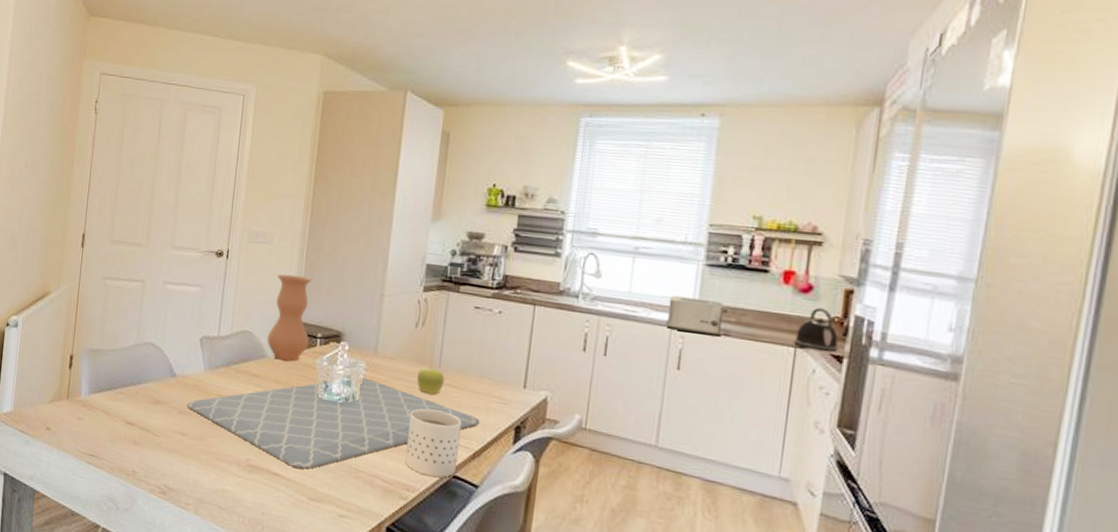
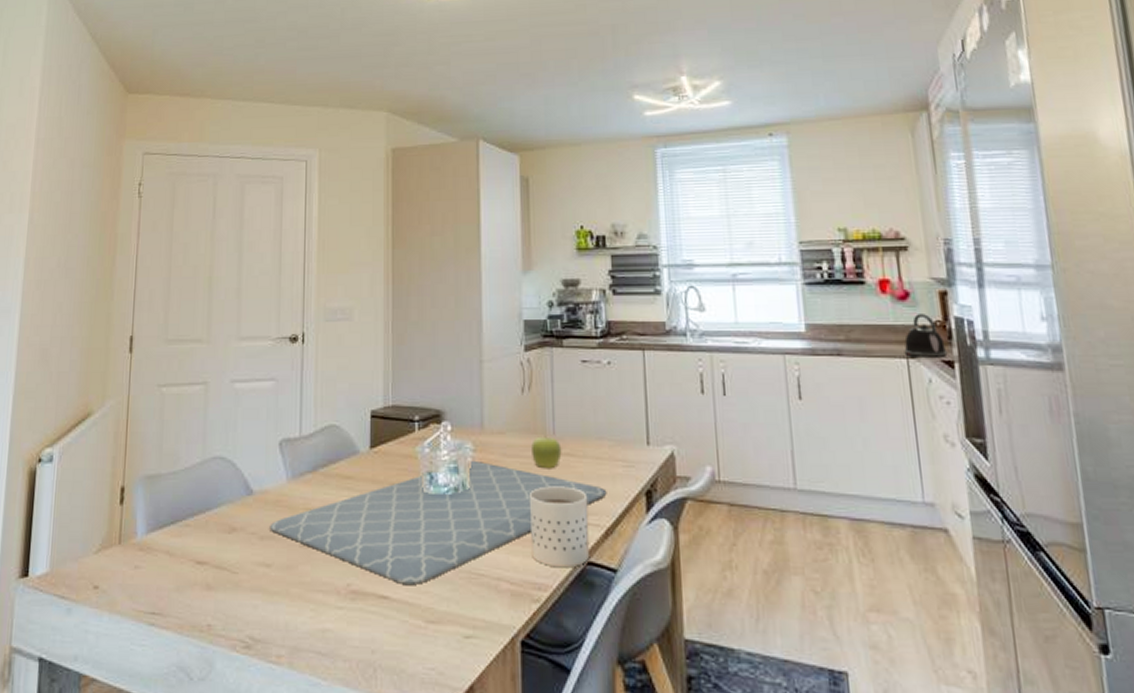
vase: present [266,274,314,362] -> none [357,352,406,454]
toaster: present [666,295,728,338] -> none [776,320,835,359]

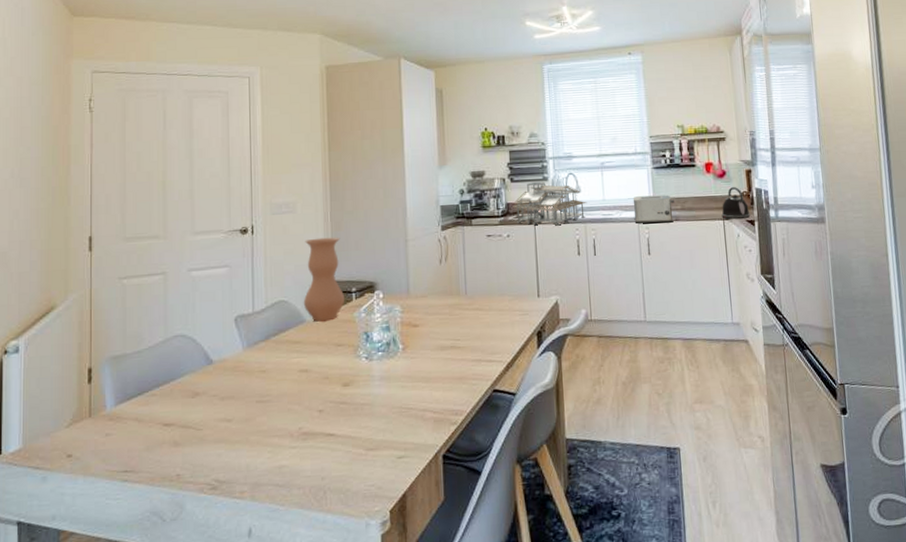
placemat: present [269,460,607,584] -> none [229,320,508,423]
vase: none [357,352,406,454] -> present [303,237,345,322]
mug: present [528,486,590,568] -> none [446,334,495,397]
fruit: present [531,436,562,469] -> none [448,296,473,322]
dish rack: none [615,296,714,355] -> present [512,182,587,227]
toaster: none [776,320,835,359] -> present [632,195,674,225]

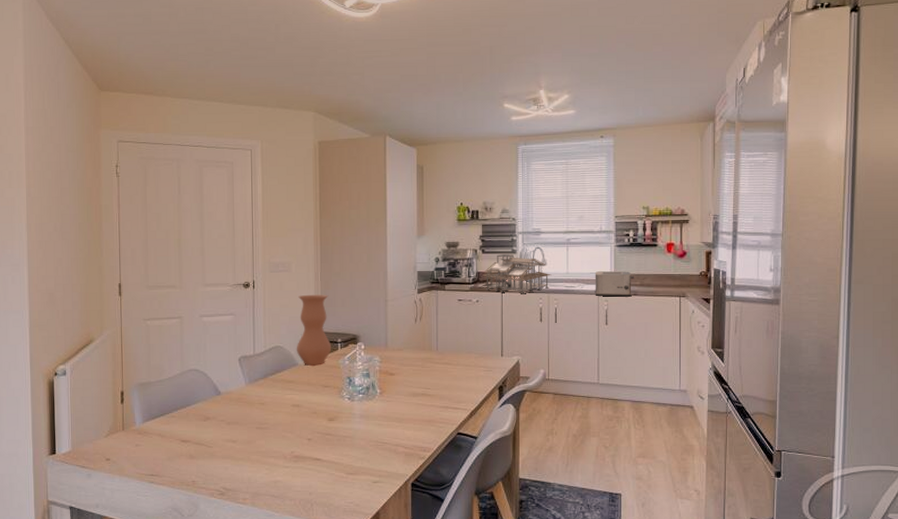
kettle: present [721,187,751,220] -> none [678,267,707,297]

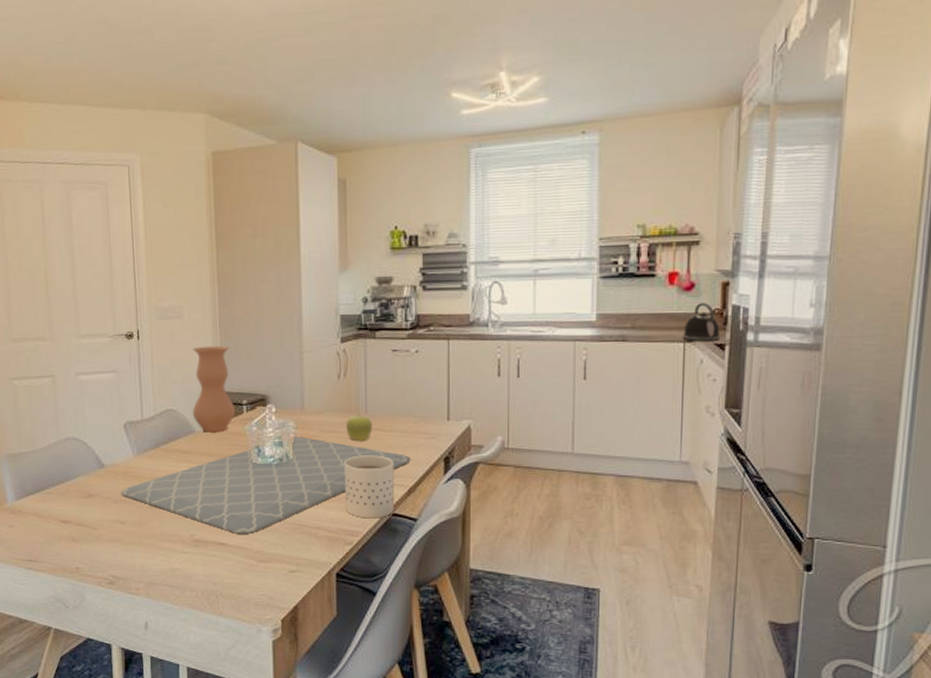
placemat: none [234,368,472,450] -> present [121,436,411,534]
mug: none [418,384,460,437] -> present [343,455,395,519]
fruit: none [421,352,442,374] -> present [346,415,373,442]
dish rack: present [482,254,552,295] -> none [423,291,514,344]
toaster: present [595,271,634,298] -> none [570,310,623,345]
kettle: none [678,267,707,297] -> present [682,303,721,343]

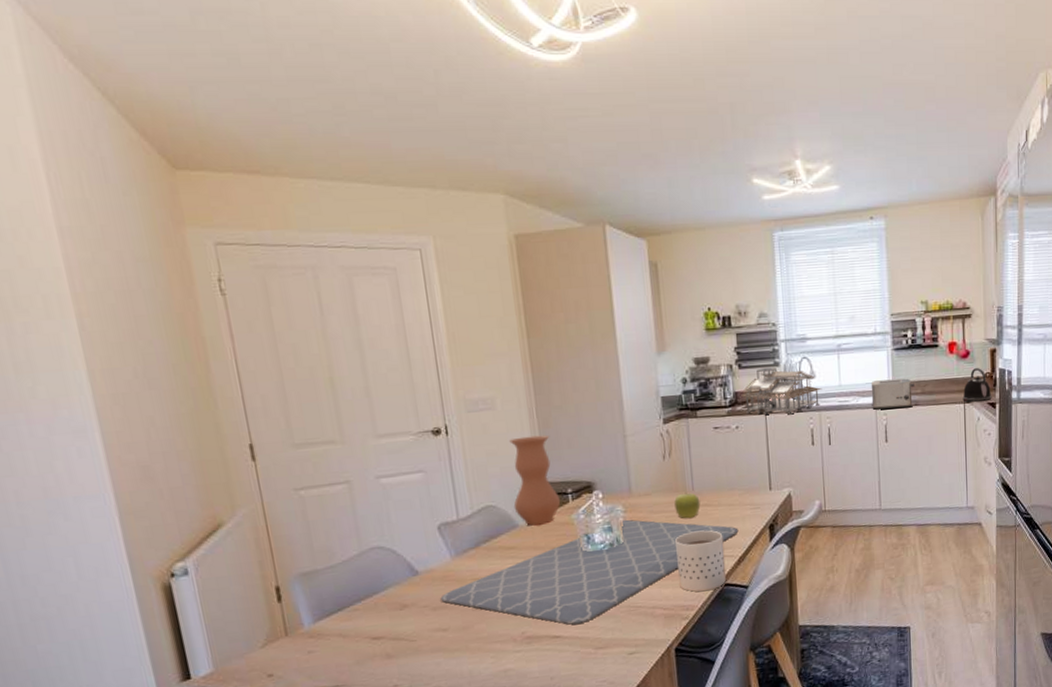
dish rack: none [423,291,514,344] -> present [741,368,822,416]
toaster: none [570,310,623,345] -> present [871,378,914,411]

